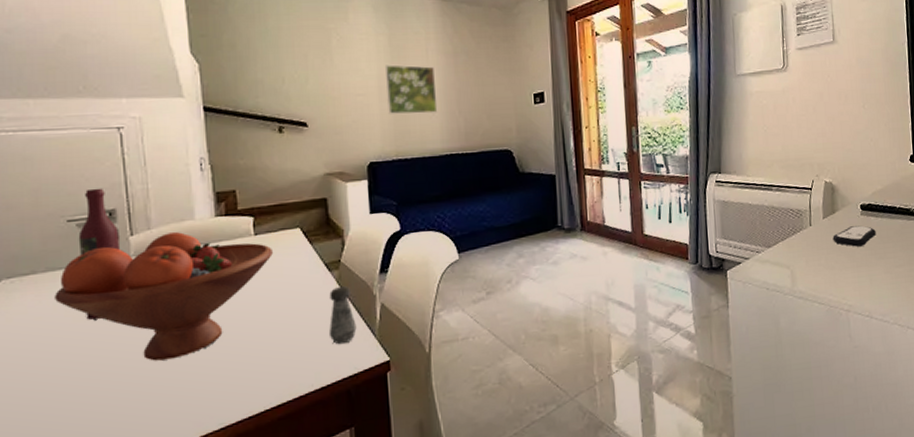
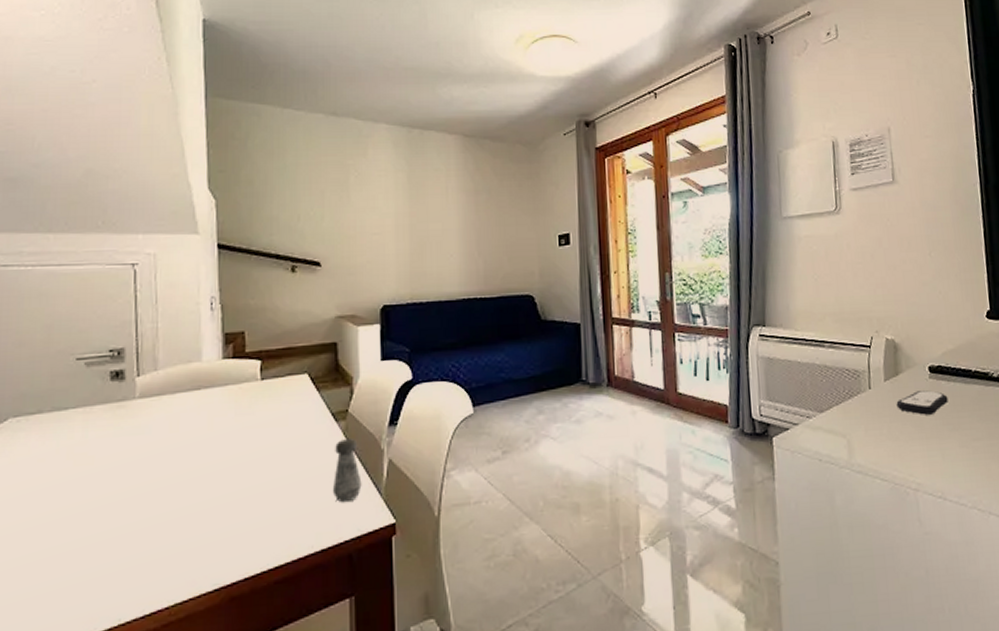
fruit bowl: present [55,232,273,361] -> none [58,374,278,512]
wine bottle: present [78,188,119,320] -> none [85,325,126,464]
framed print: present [384,64,438,114] -> none [402,202,456,255]

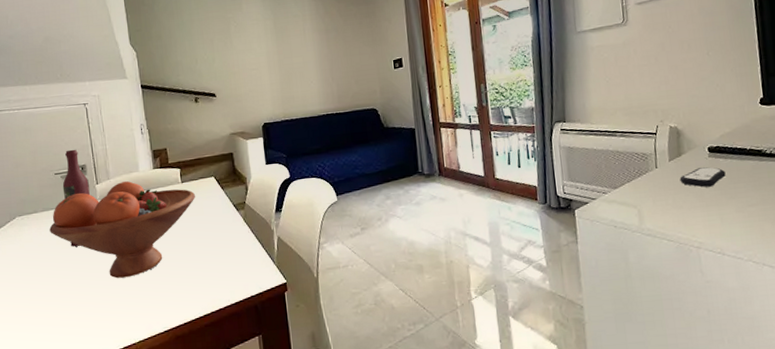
fruit bowl: none [58,374,278,512] -> present [49,181,195,278]
wine bottle: none [85,325,126,464] -> present [62,149,90,247]
salt shaker: present [332,437,362,503] -> none [238,222,260,269]

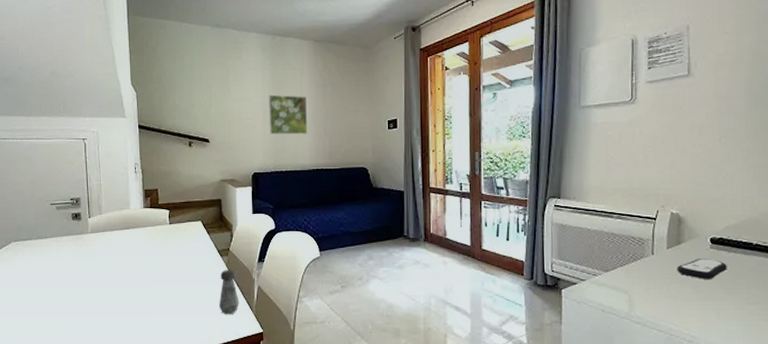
fruit bowl: present [49,181,195,278] -> none [42,218,181,311]
wine bottle: present [62,149,90,247] -> none [57,182,82,276]
salt shaker: none [238,222,260,269] -> present [218,269,239,315]
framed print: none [271,42,315,84] -> present [268,94,308,135]

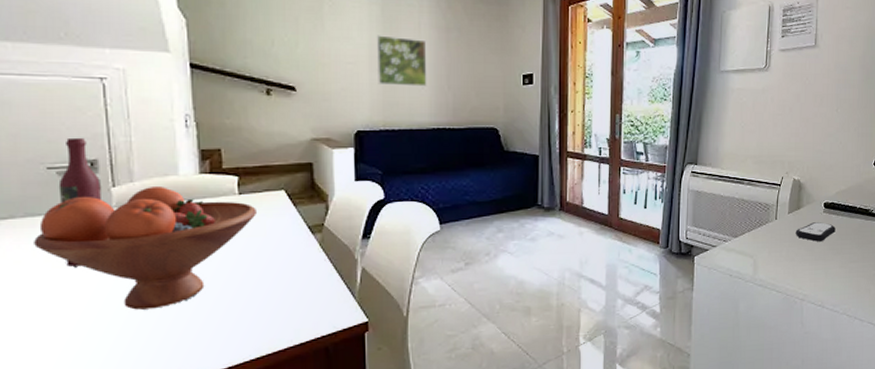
fruit bowl: none [42,218,181,311] -> present [34,187,256,310]
wine bottle: none [57,182,82,276] -> present [58,137,101,267]
salt shaker: present [218,269,239,315] -> none [309,248,337,305]

